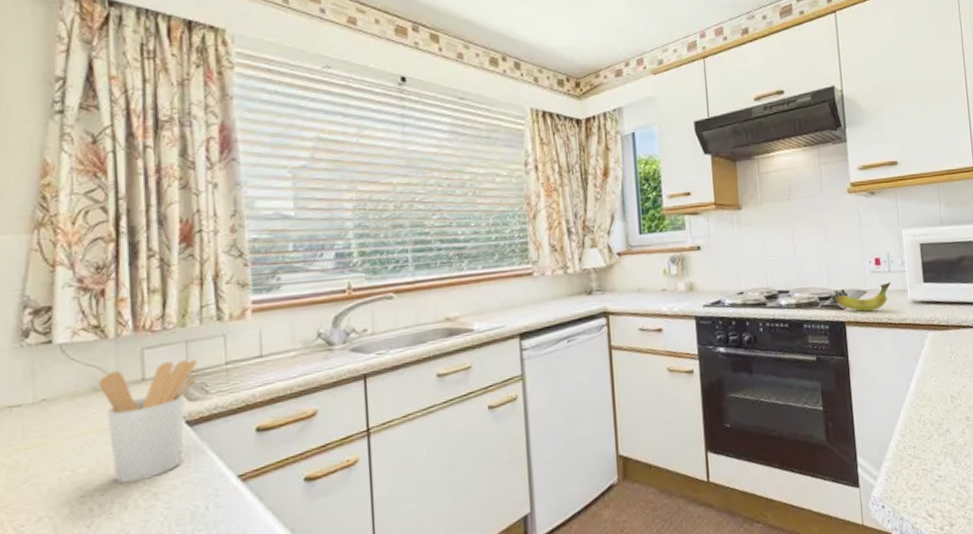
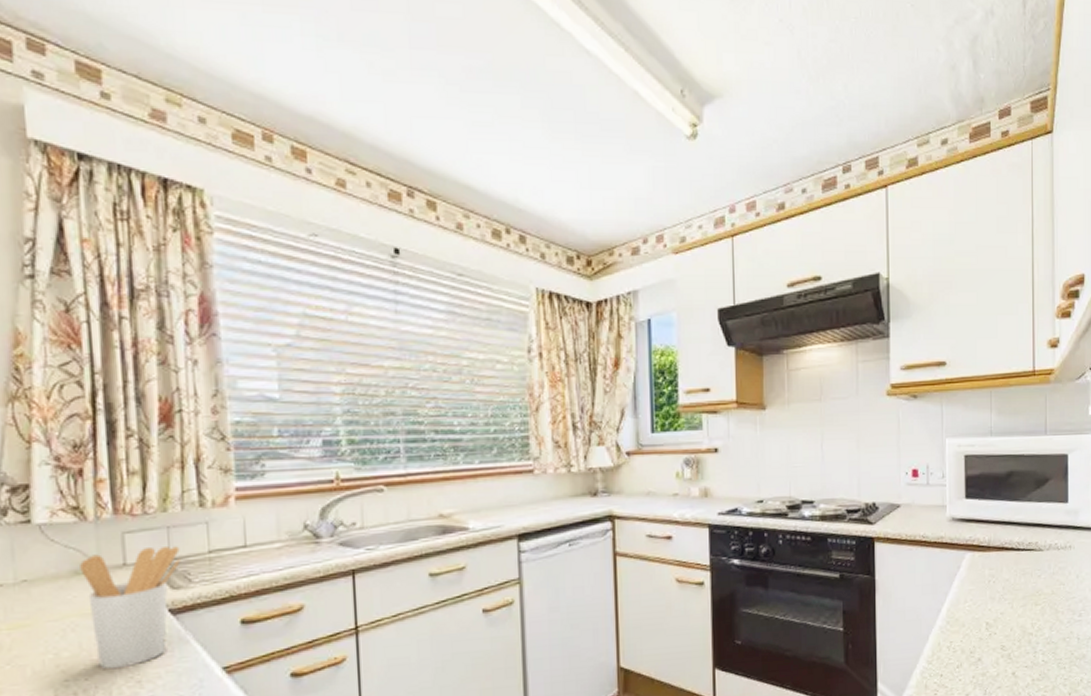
fruit: present [833,282,891,311] -> none [863,496,928,527]

